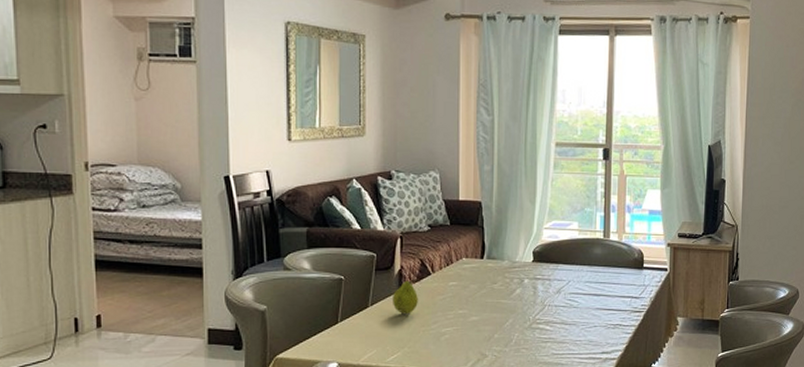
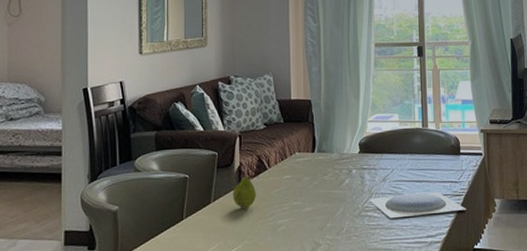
plate: none [541,306,646,333] -> present [369,191,466,219]

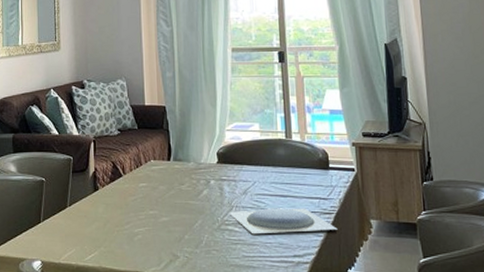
fruit: present [232,175,258,209] -> none [88,181,113,215]

